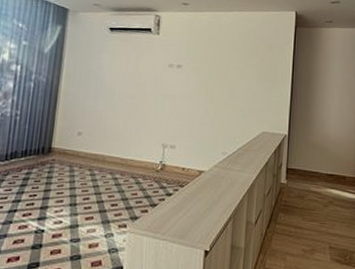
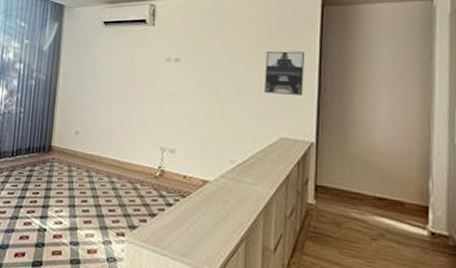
wall art: none [251,61,282,98] -> present [265,51,304,95]

